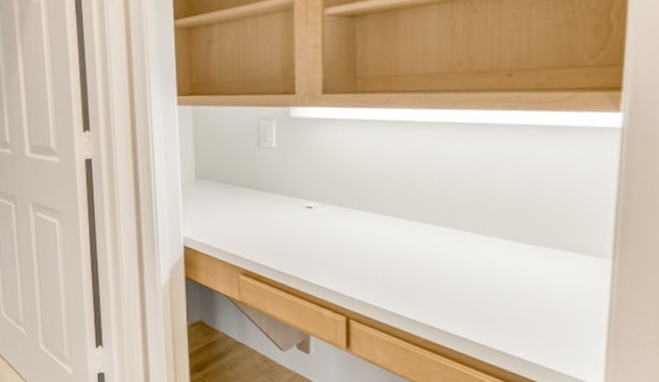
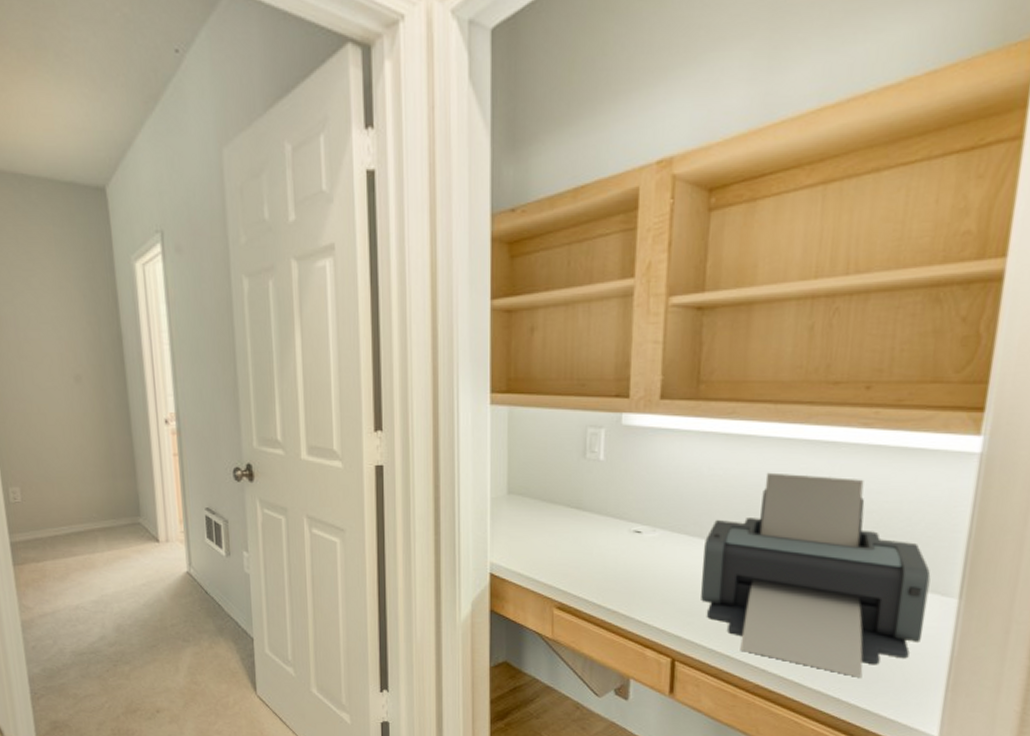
printer: none [368,152,583,333] -> present [701,472,931,677]

